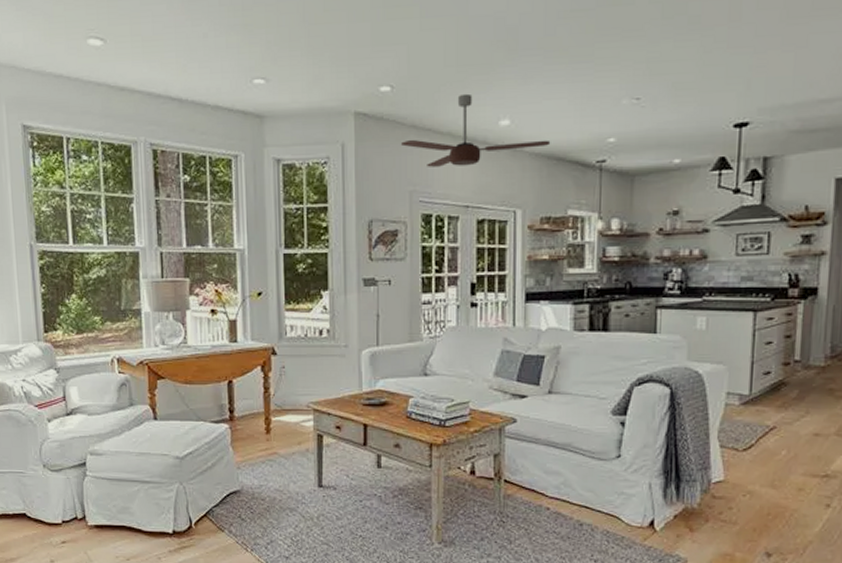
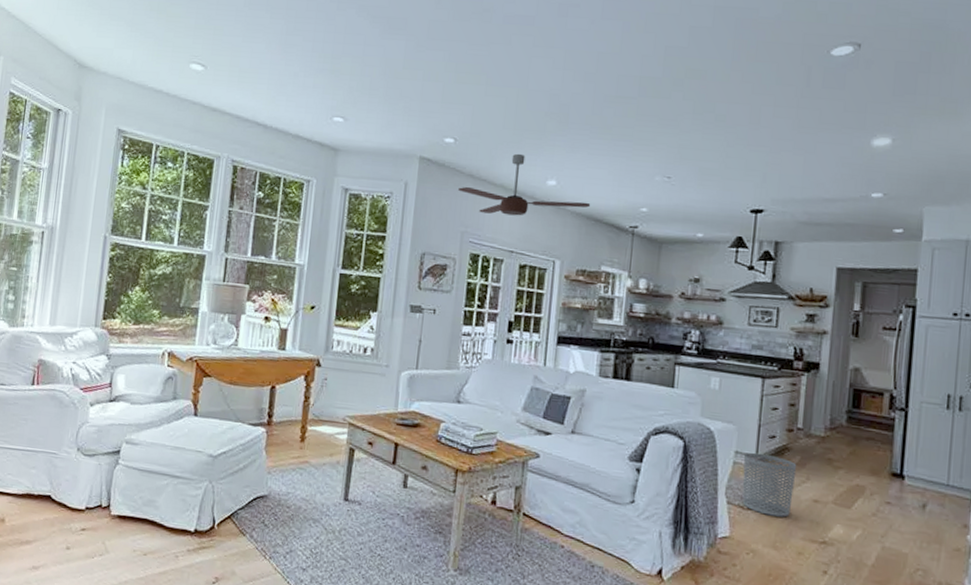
waste bin: none [736,391,795,455] -> present [742,452,797,517]

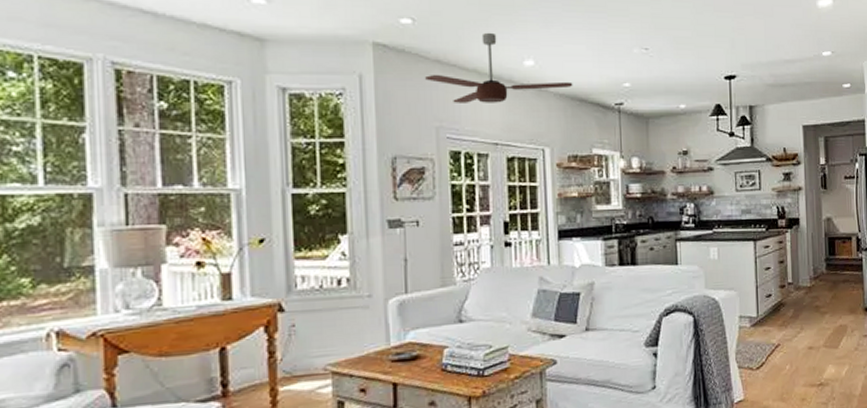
waste bin: present [742,452,797,517] -> none [748,313,792,371]

